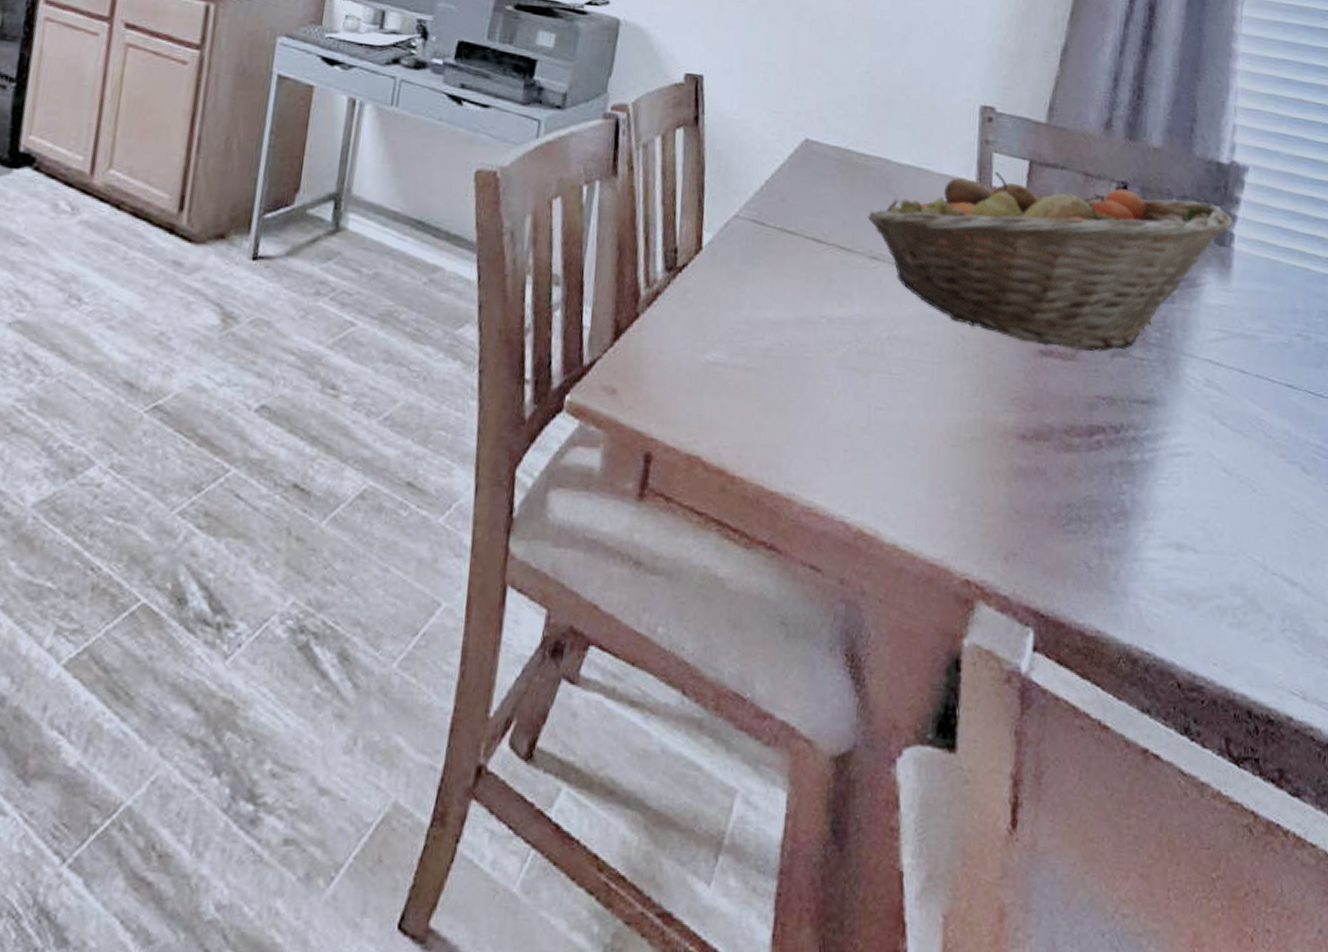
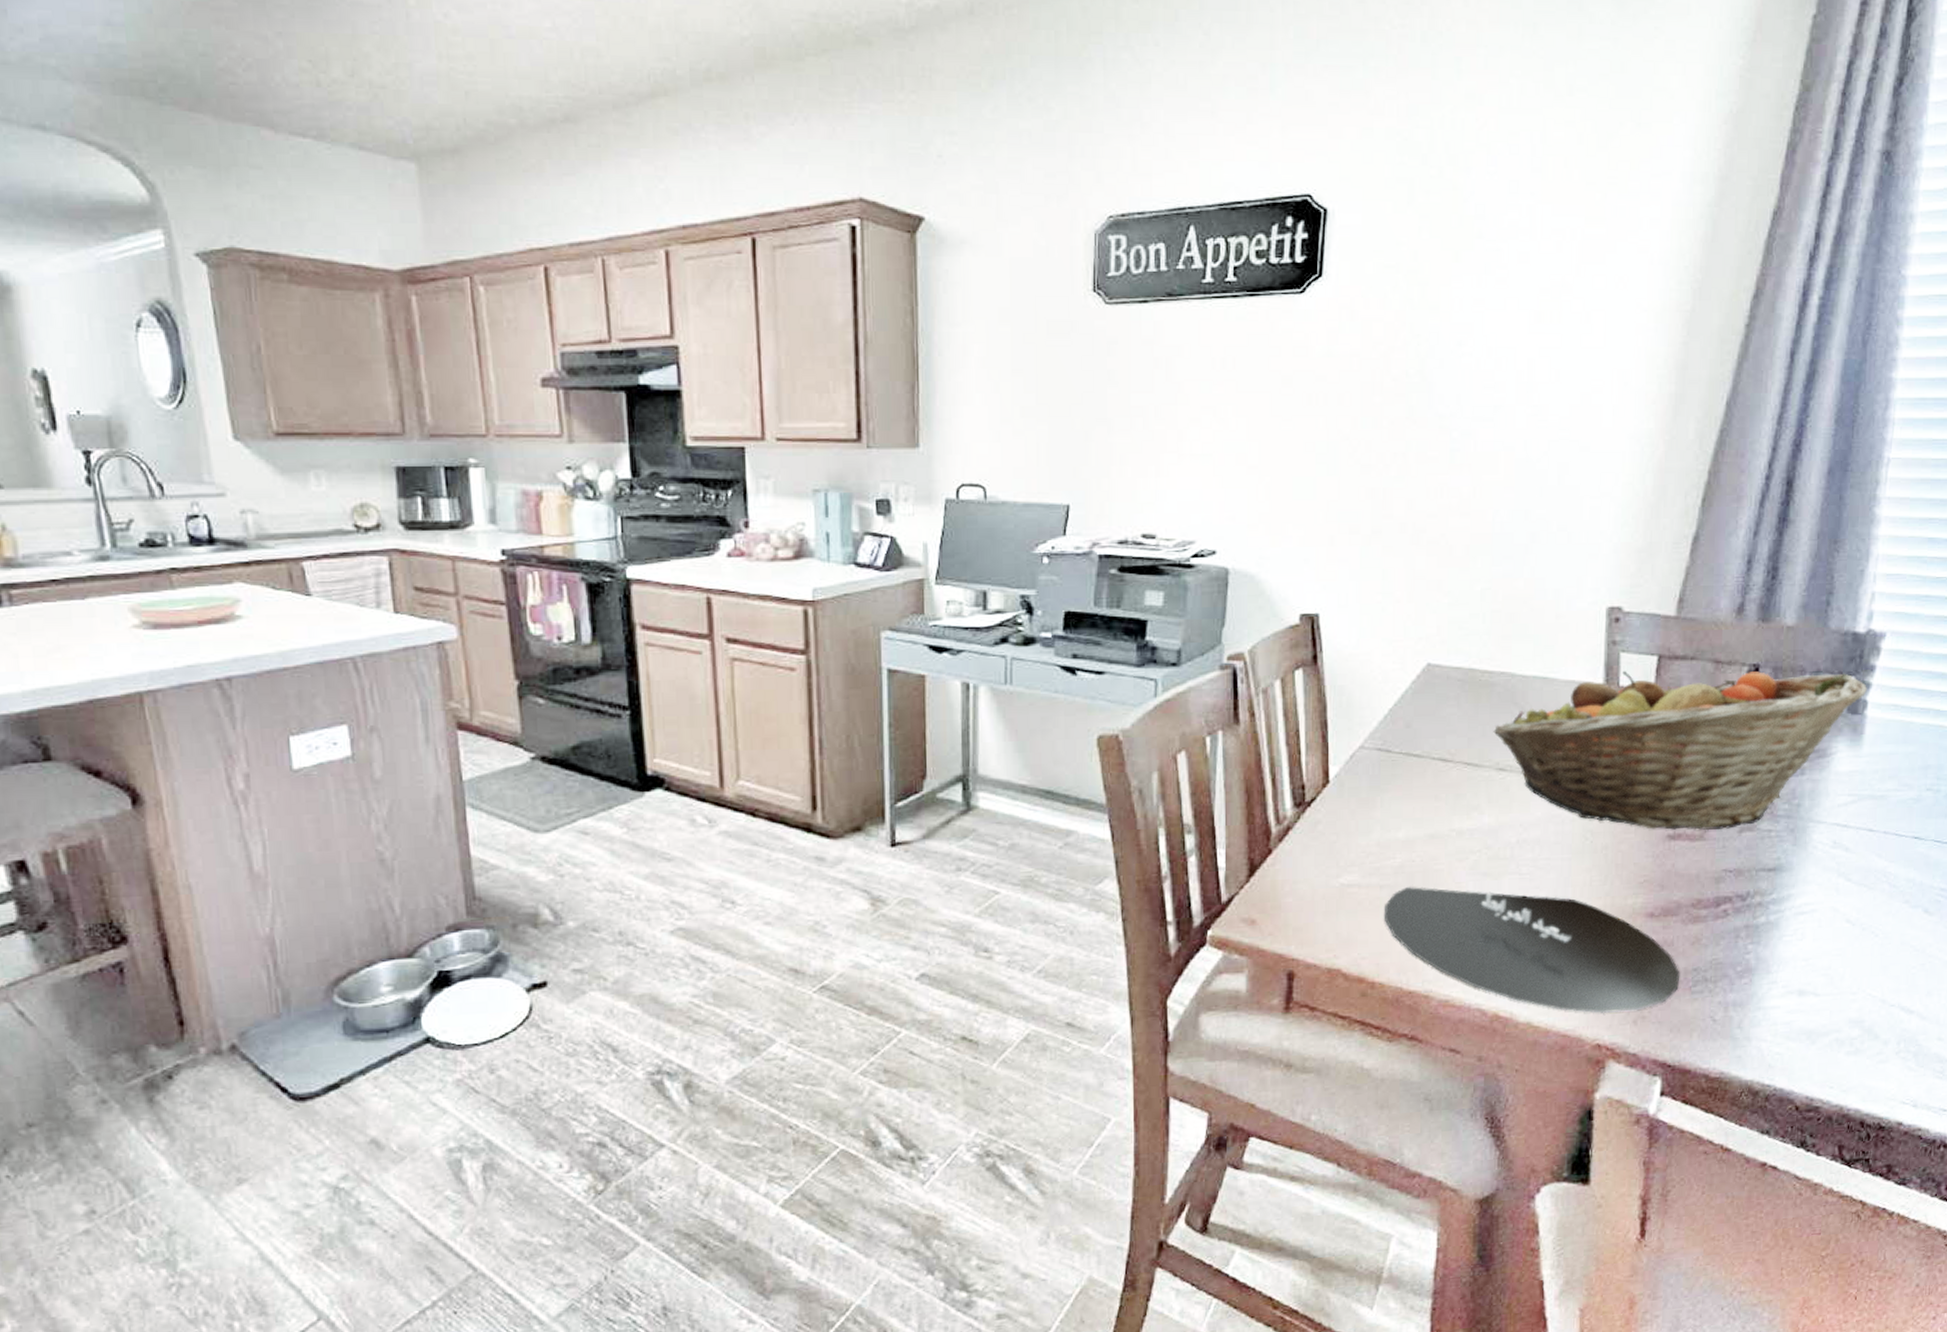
plate: none [749,373,1053,546] -> present [1385,887,1680,1013]

